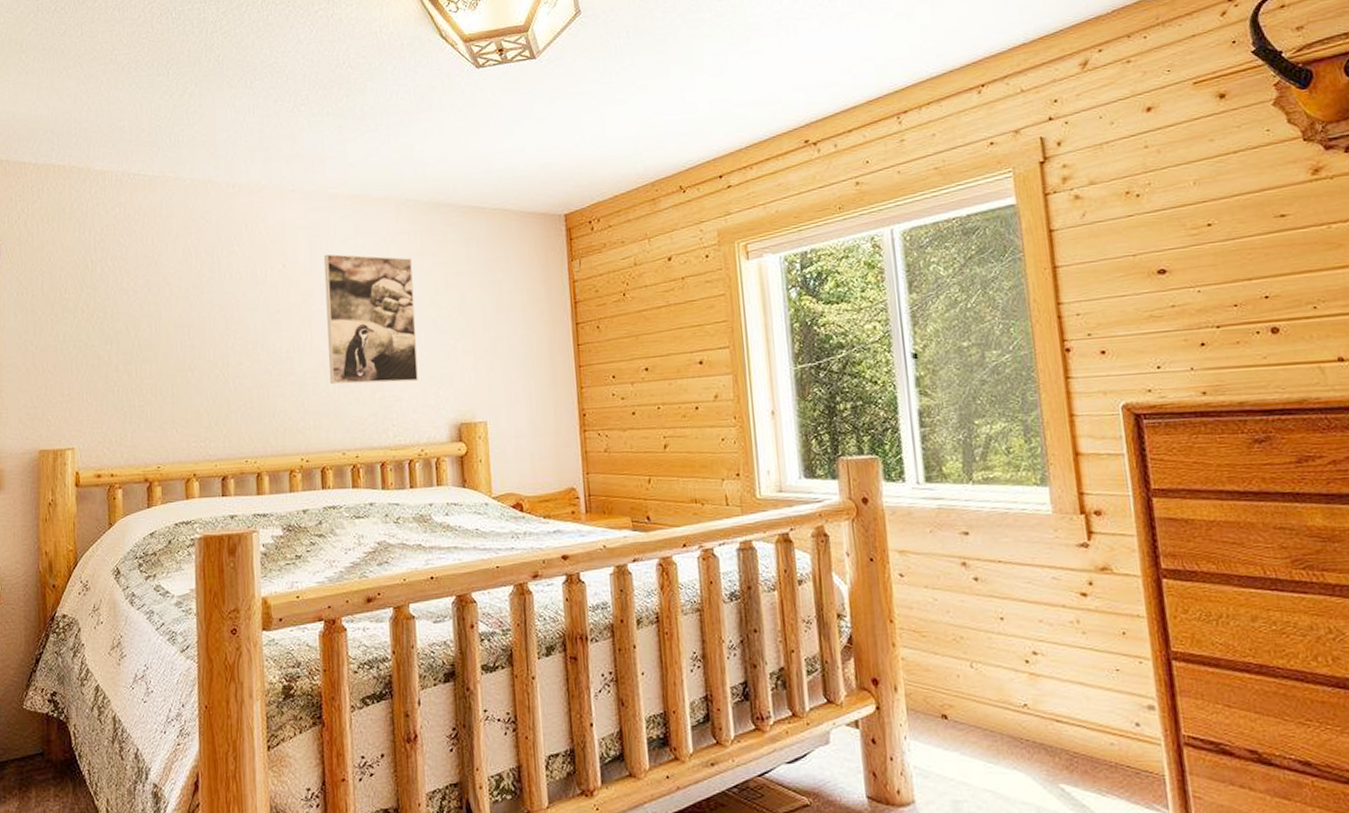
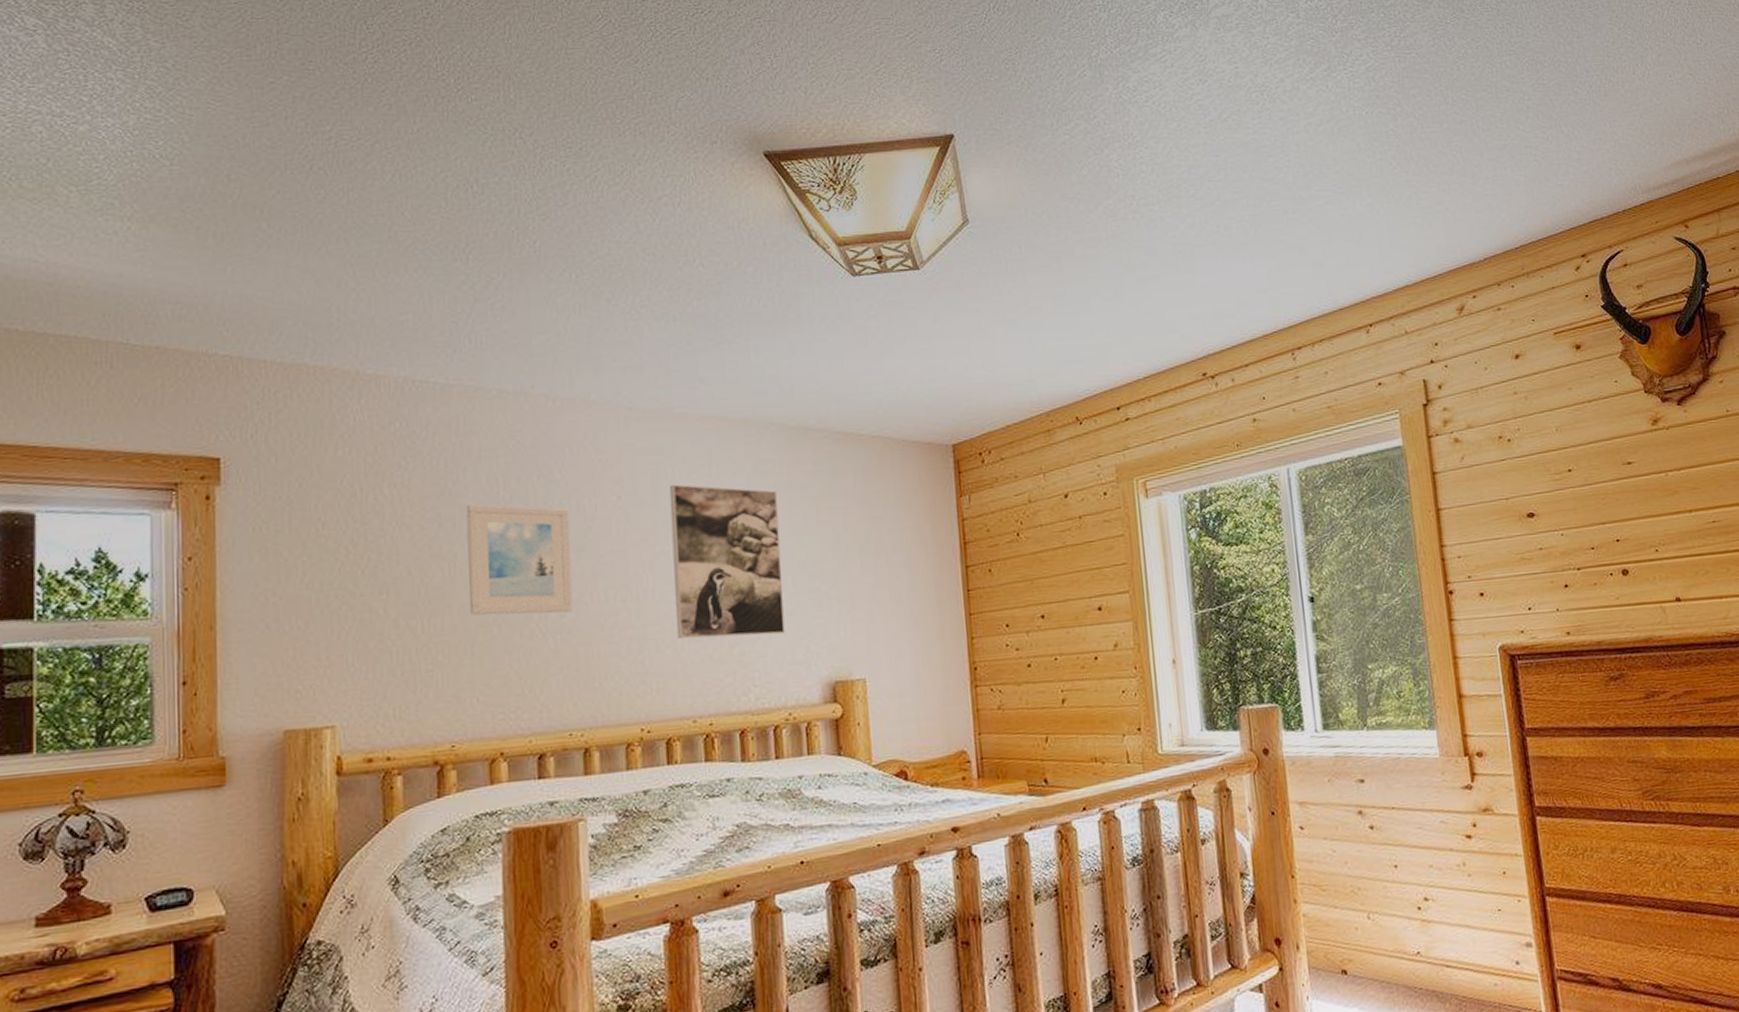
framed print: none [168,272,248,363] -> present [466,503,573,616]

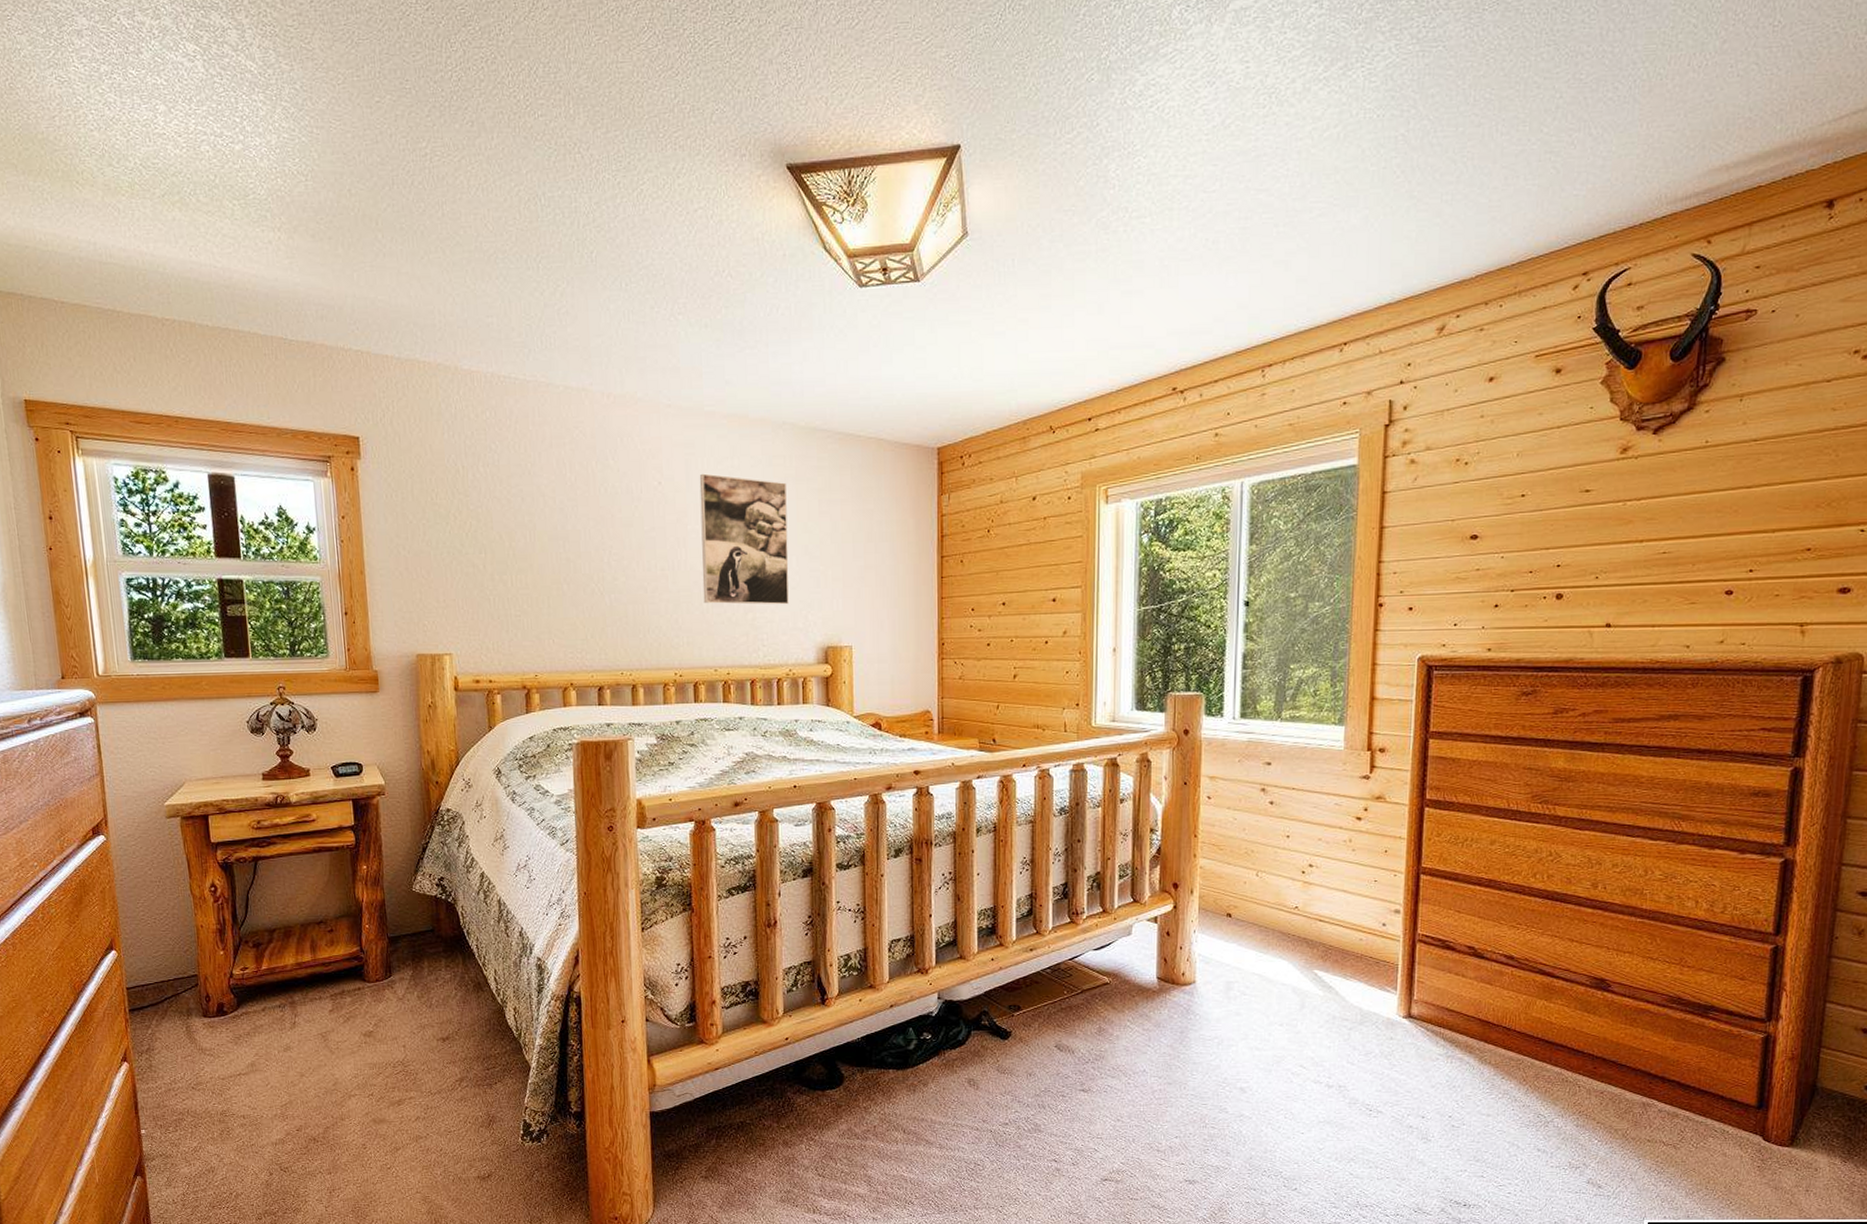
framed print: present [466,503,573,616] -> none [541,483,624,577]

